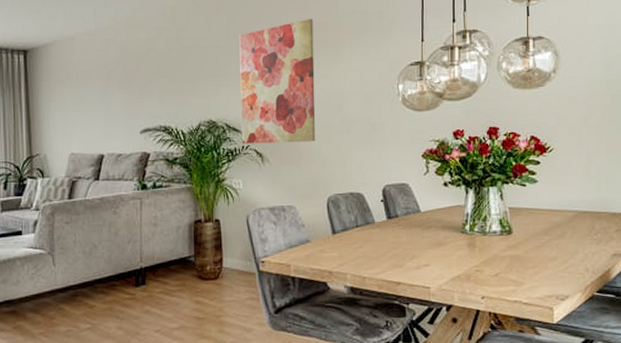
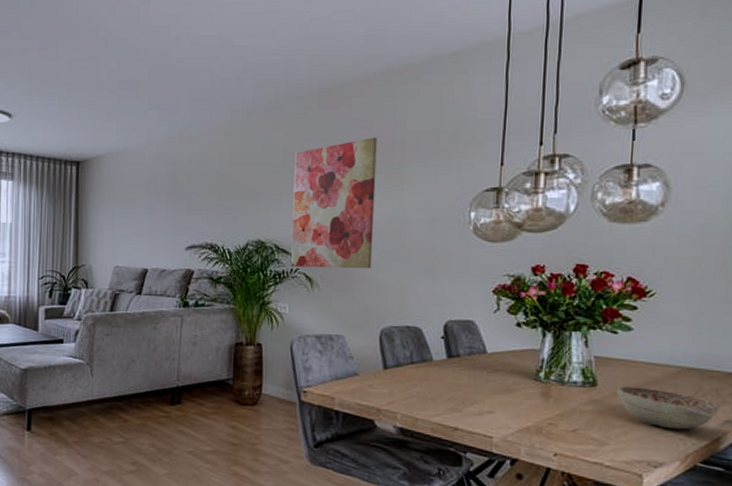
decorative bowl: none [529,231,609,266] -> present [617,385,720,430]

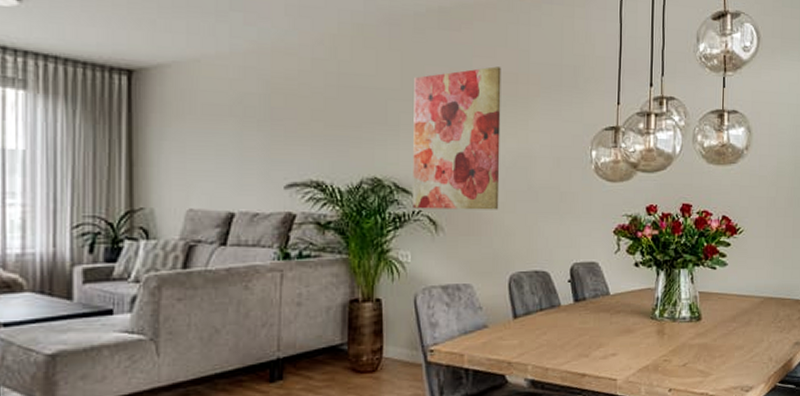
decorative bowl: present [617,385,720,430] -> none [717,317,791,355]

